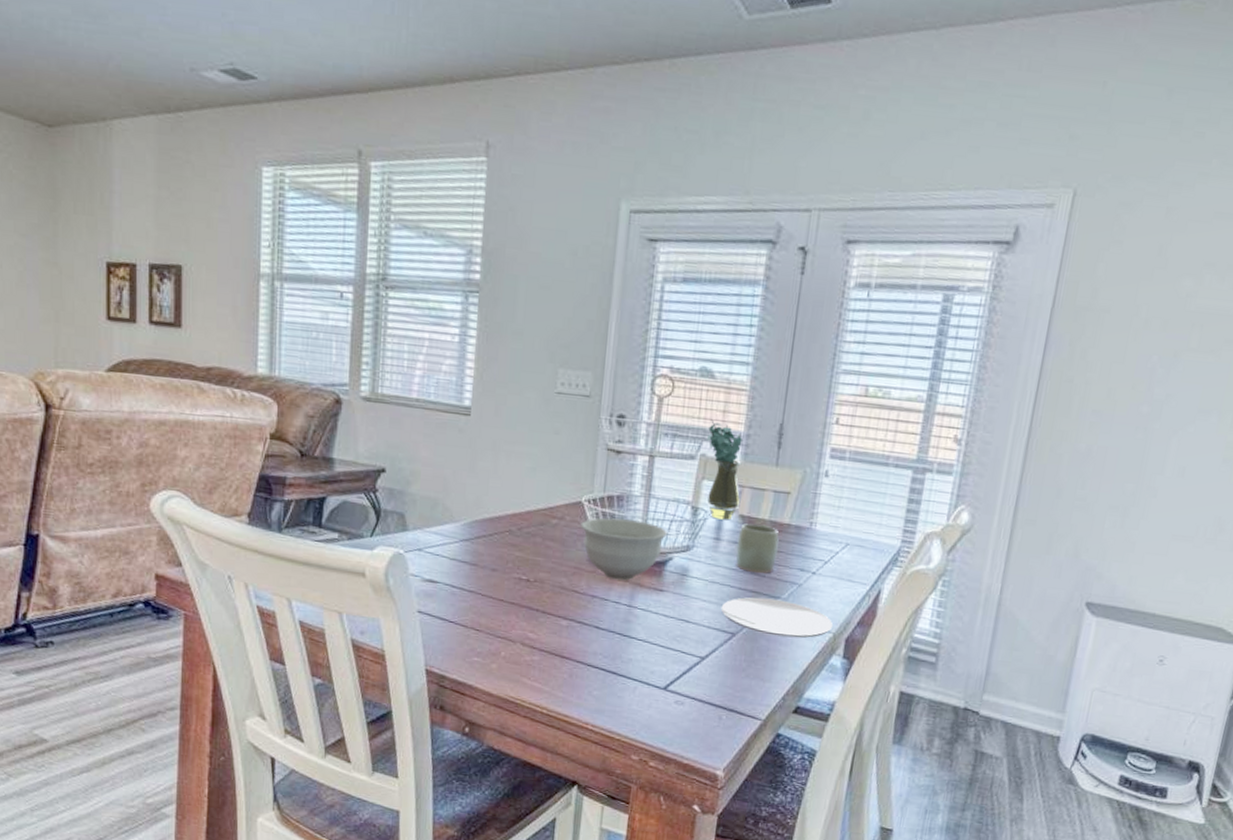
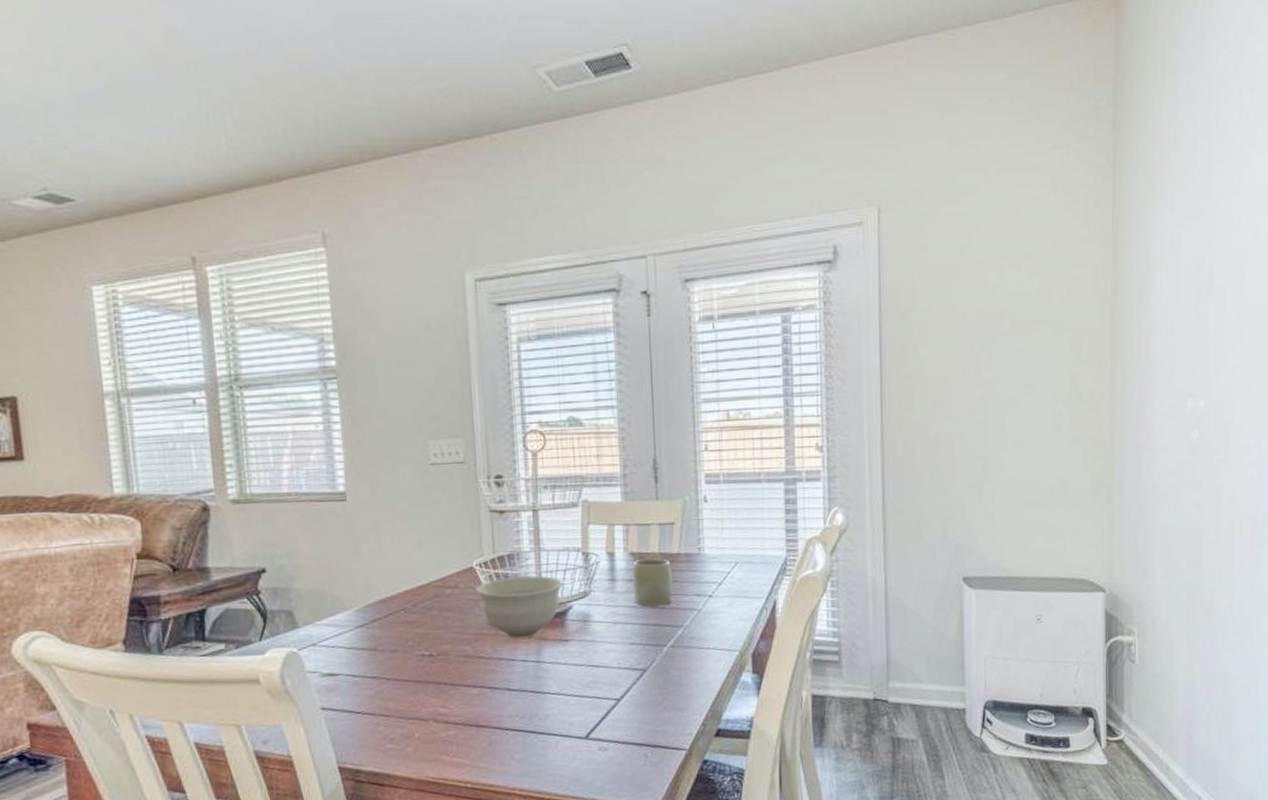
vase: present [707,419,742,520] -> none [586,465,628,561]
plate: present [720,597,833,639] -> none [627,627,737,665]

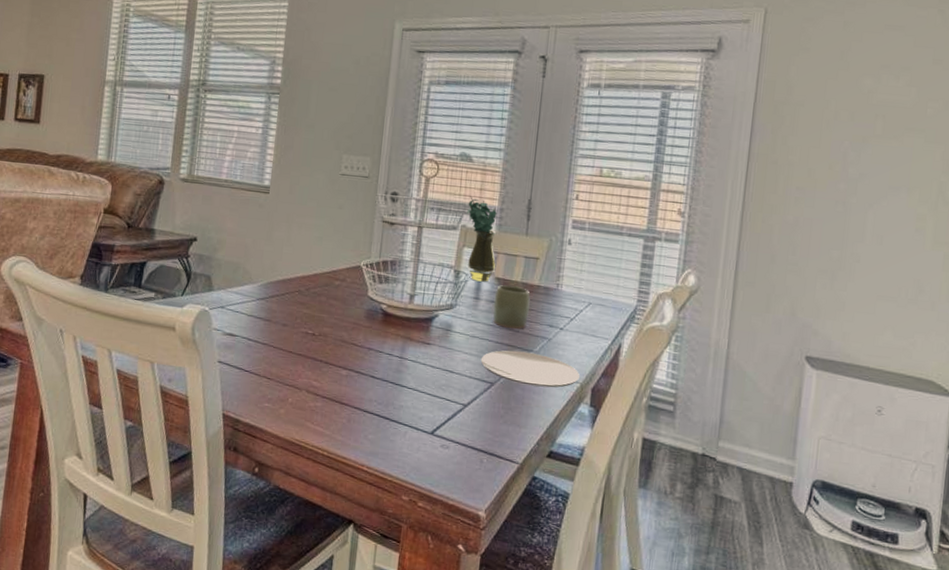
bowl: present [475,575,564,639] -> none [359,280,434,335]
vase: none [586,465,628,561] -> present [467,196,497,282]
plate: none [627,627,737,665] -> present [480,350,580,388]

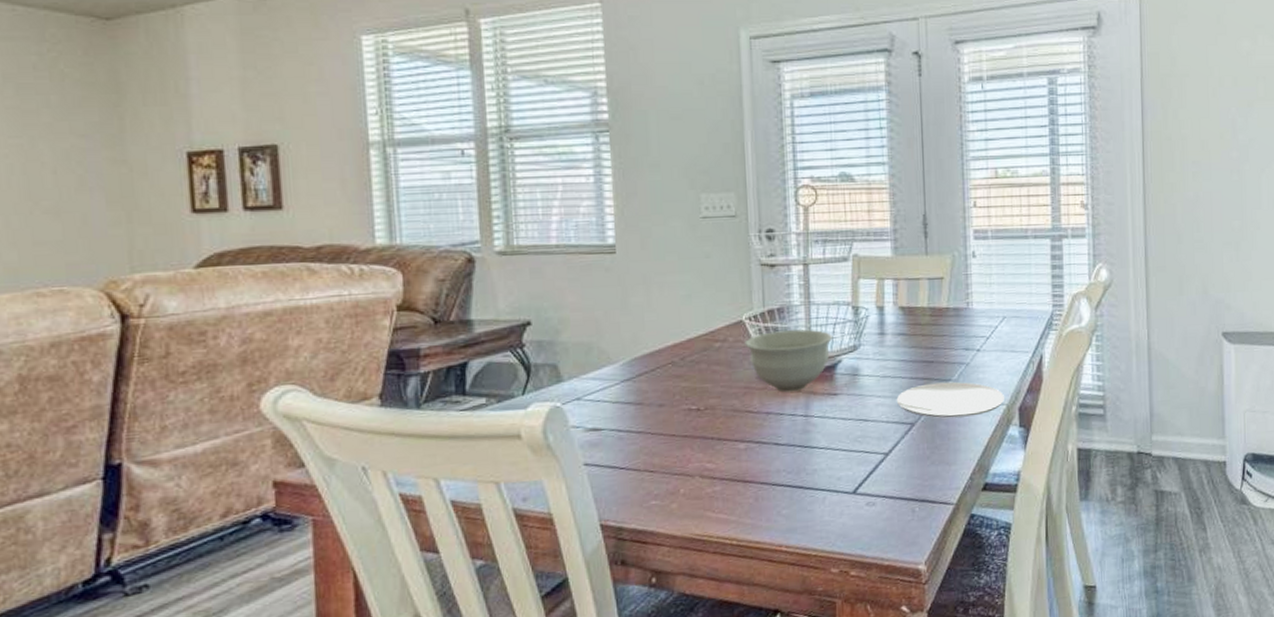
bowl: none [359,280,434,335] -> present [744,329,833,393]
vase: present [467,196,497,282] -> none [856,220,897,315]
mug: present [493,285,530,329] -> none [901,313,941,360]

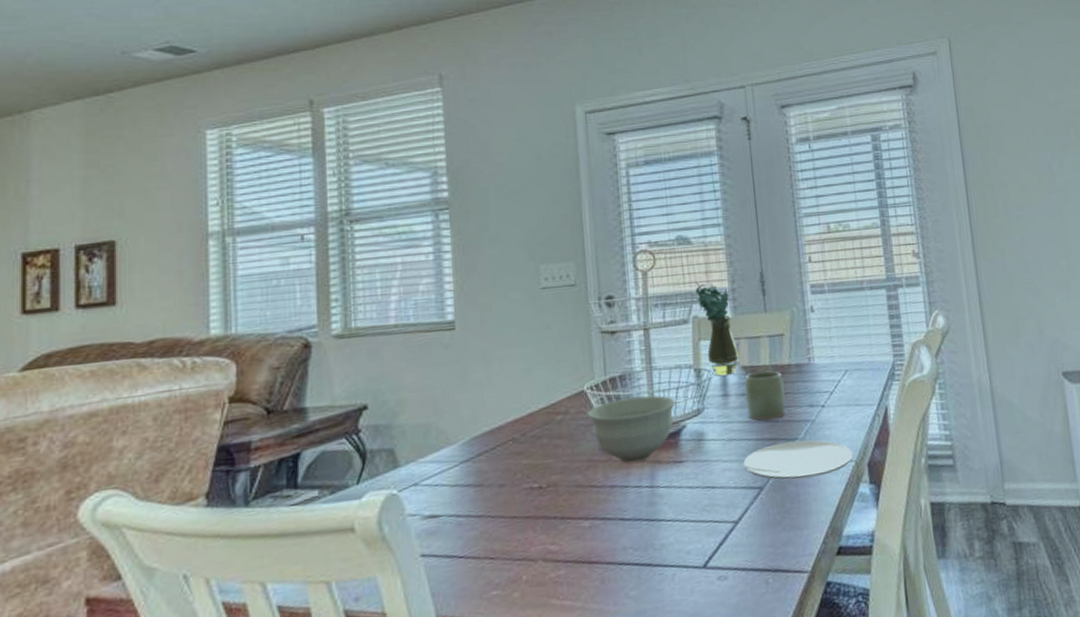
vase: none [856,220,897,315] -> present [695,282,739,376]
mug: none [901,313,941,360] -> present [744,371,786,421]

